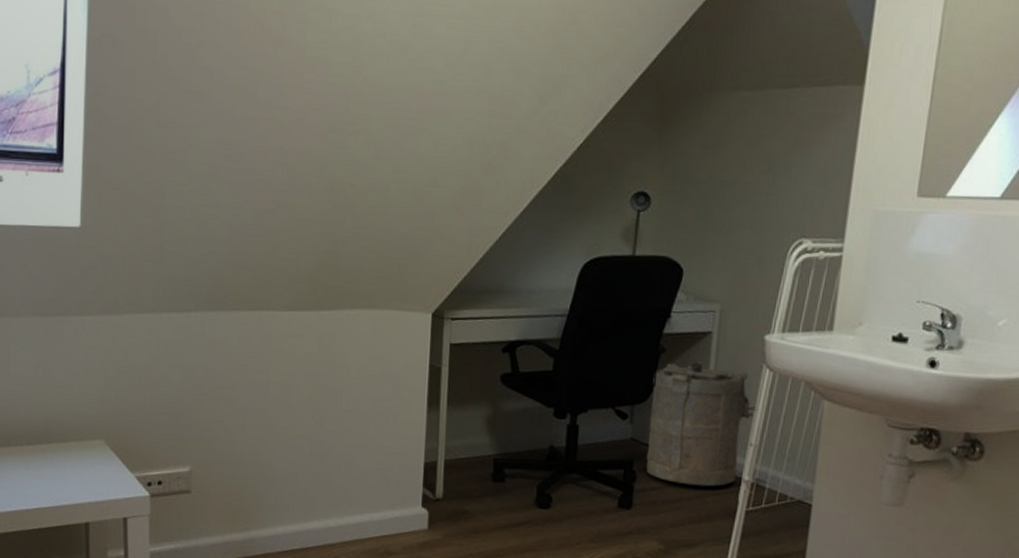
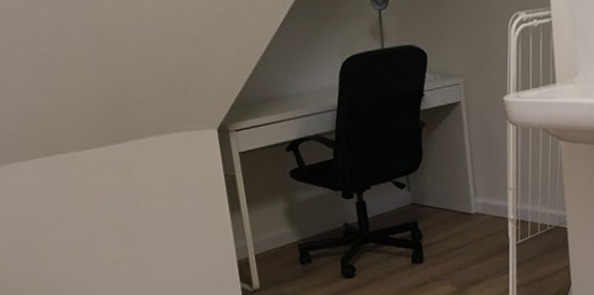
laundry hamper: present [646,362,757,487] -> none [420,128,509,233]

